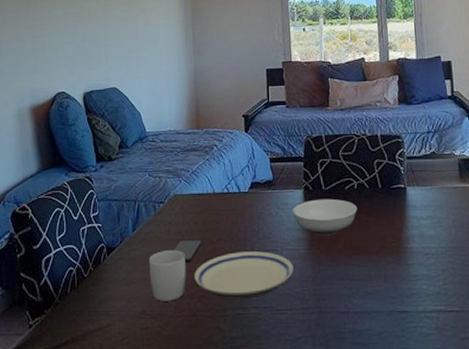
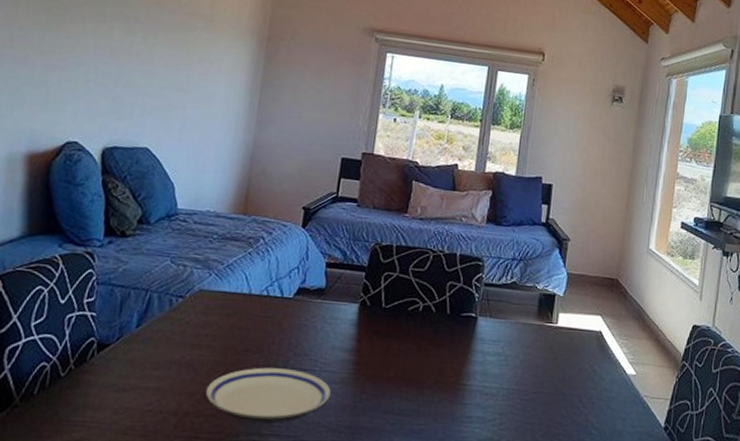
mug: present [148,249,186,302] -> none [147,354,200,418]
smartphone: present [173,240,202,262] -> none [185,345,224,372]
bowl: present [293,198,358,236] -> none [342,317,419,361]

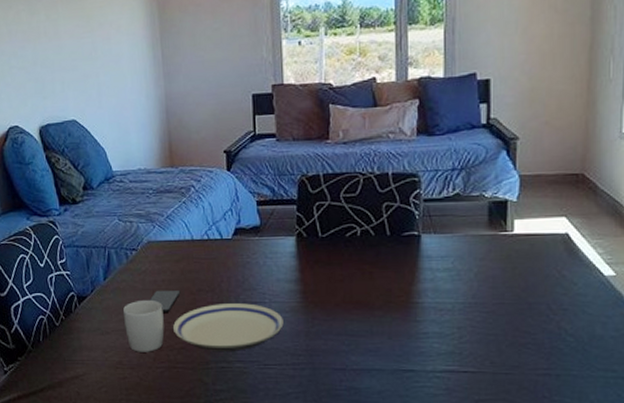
mug: none [147,354,200,418] -> present [122,299,165,352]
smartphone: none [185,345,224,372] -> present [149,290,181,313]

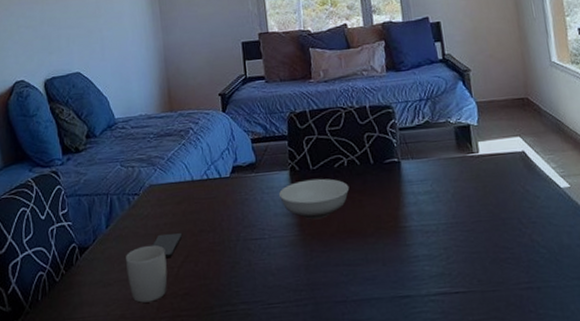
plate: present [173,303,284,351] -> none [176,240,284,295]
bowl: none [283,247,360,288] -> present [279,178,350,220]

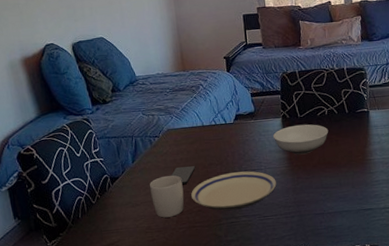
plate: none [176,240,284,295] -> present [191,171,277,211]

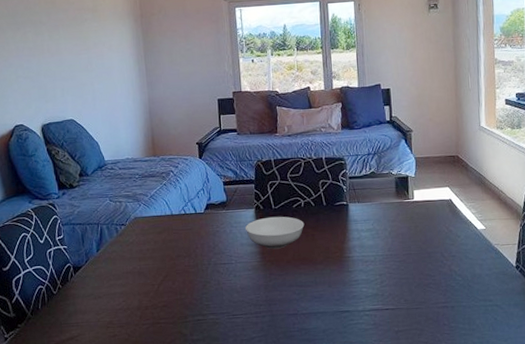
mug: present [149,175,185,218] -> none [113,266,149,312]
smartphone: present [171,166,196,184] -> none [136,257,163,277]
plate: present [191,171,277,211] -> none [157,265,247,307]

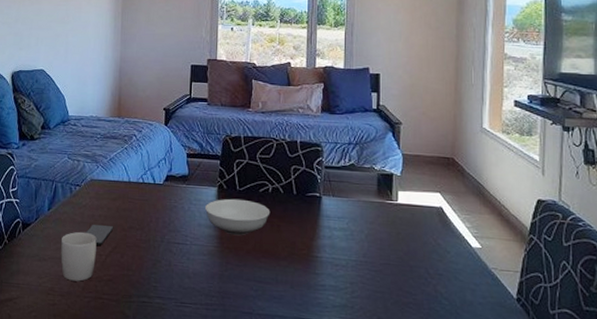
mug: none [113,266,149,312] -> present [60,231,97,282]
smartphone: none [136,257,163,277] -> present [85,224,114,246]

